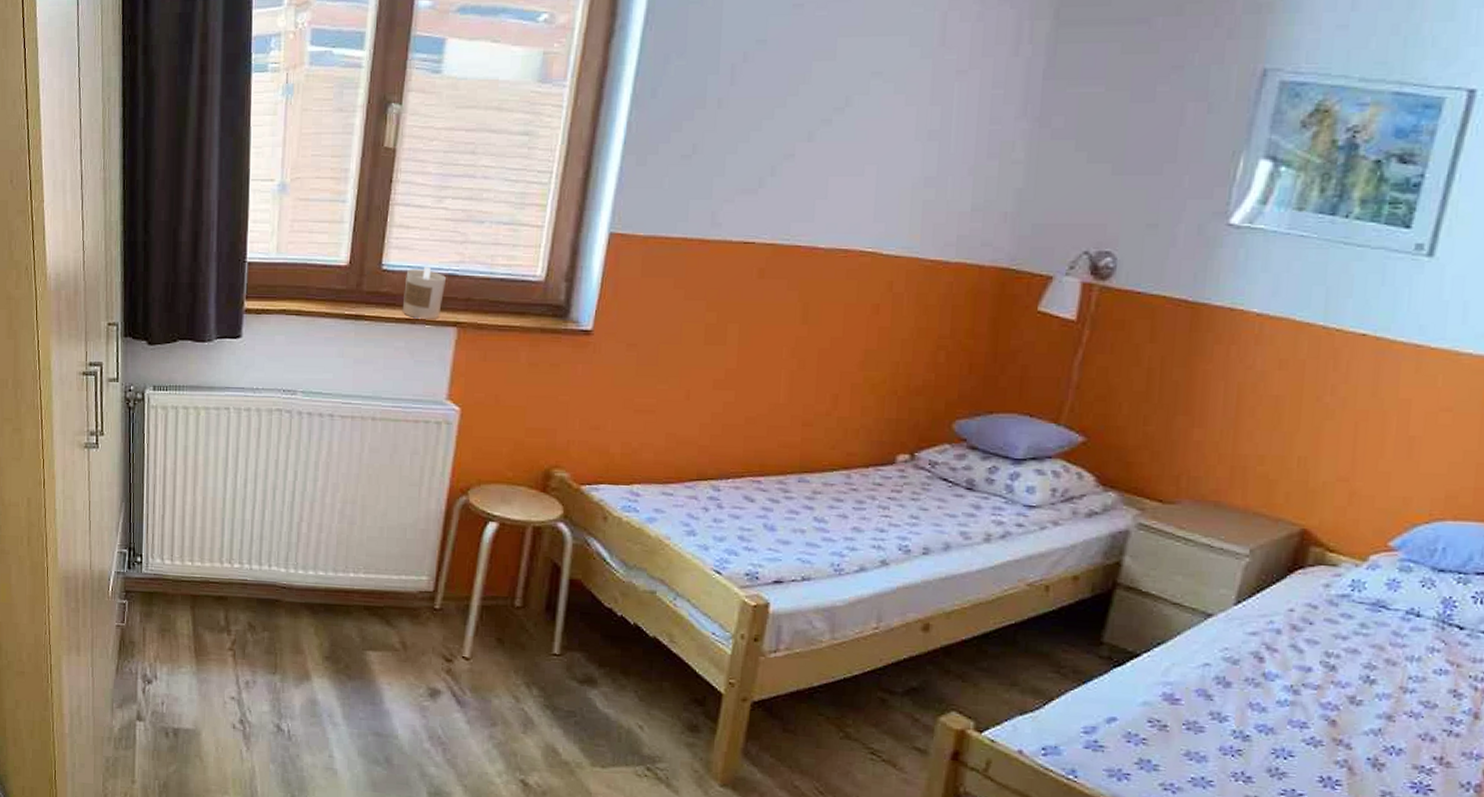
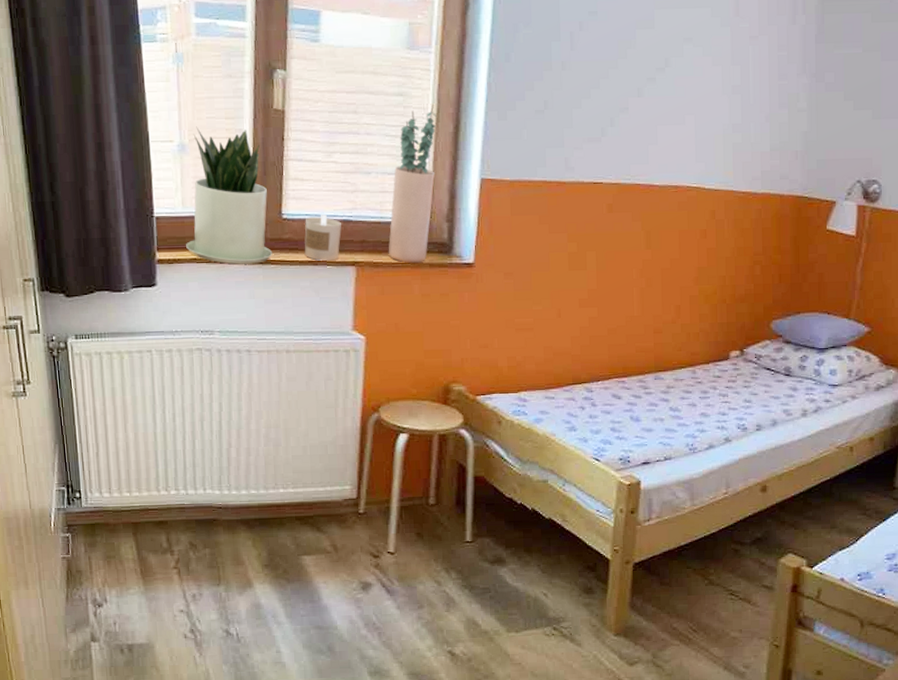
planter: none [276,164,368,319] -> present [186,126,273,265]
vase: none [495,145,565,327] -> present [388,103,437,263]

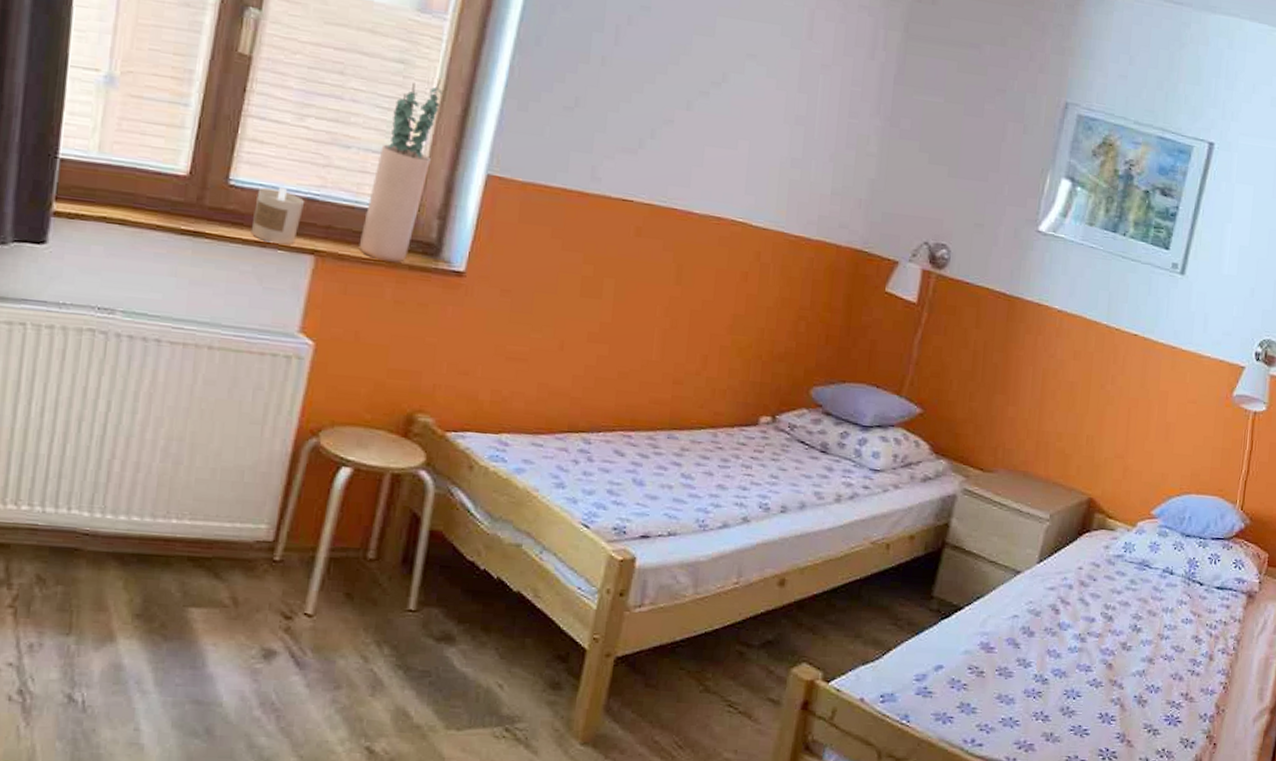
planter: present [186,126,273,265] -> none [95,57,214,235]

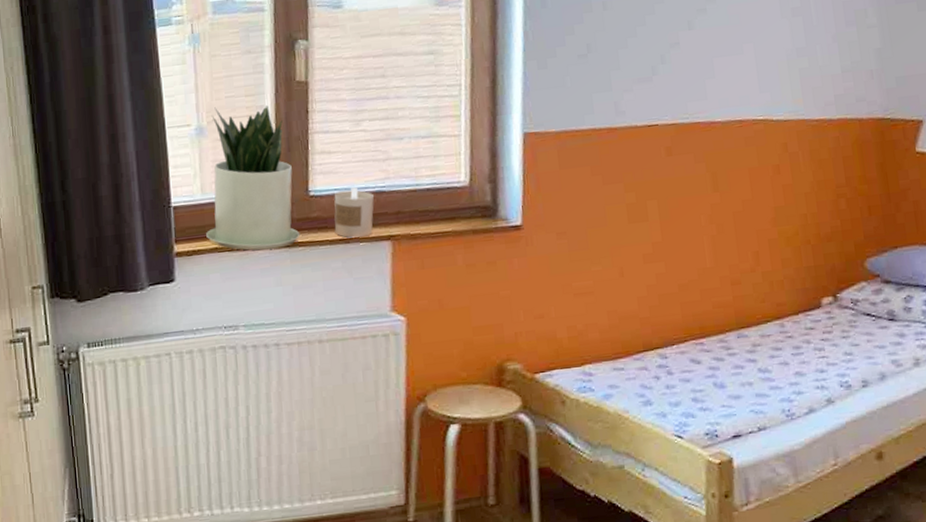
planter: none [95,57,214,235] -> present [206,105,300,251]
vase: present [358,78,443,263] -> none [426,59,474,232]

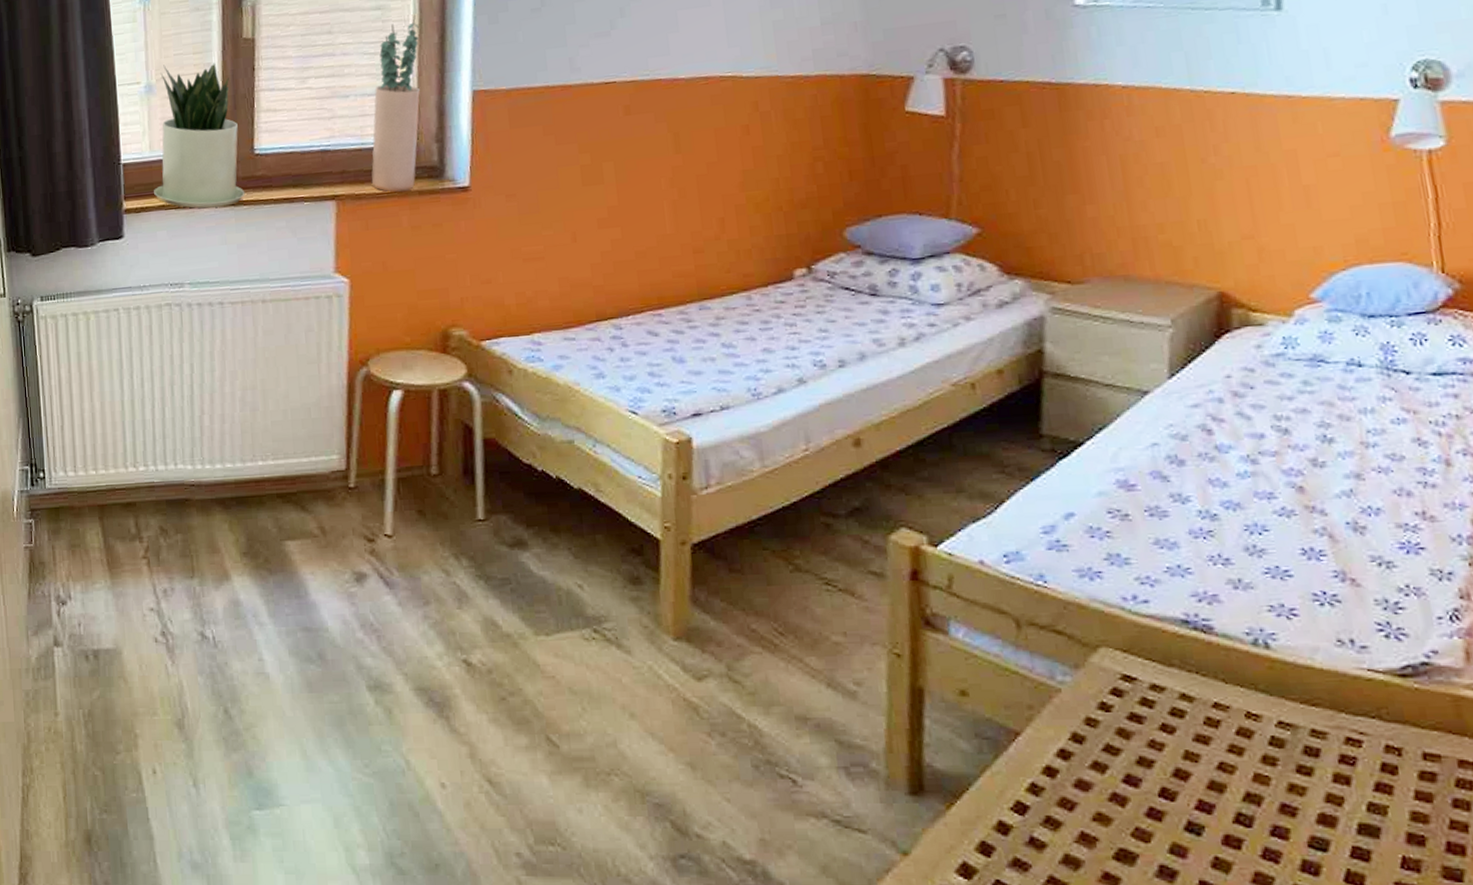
candle: present [334,186,375,238] -> none [279,145,320,197]
vase: none [426,59,474,232] -> present [371,14,421,192]

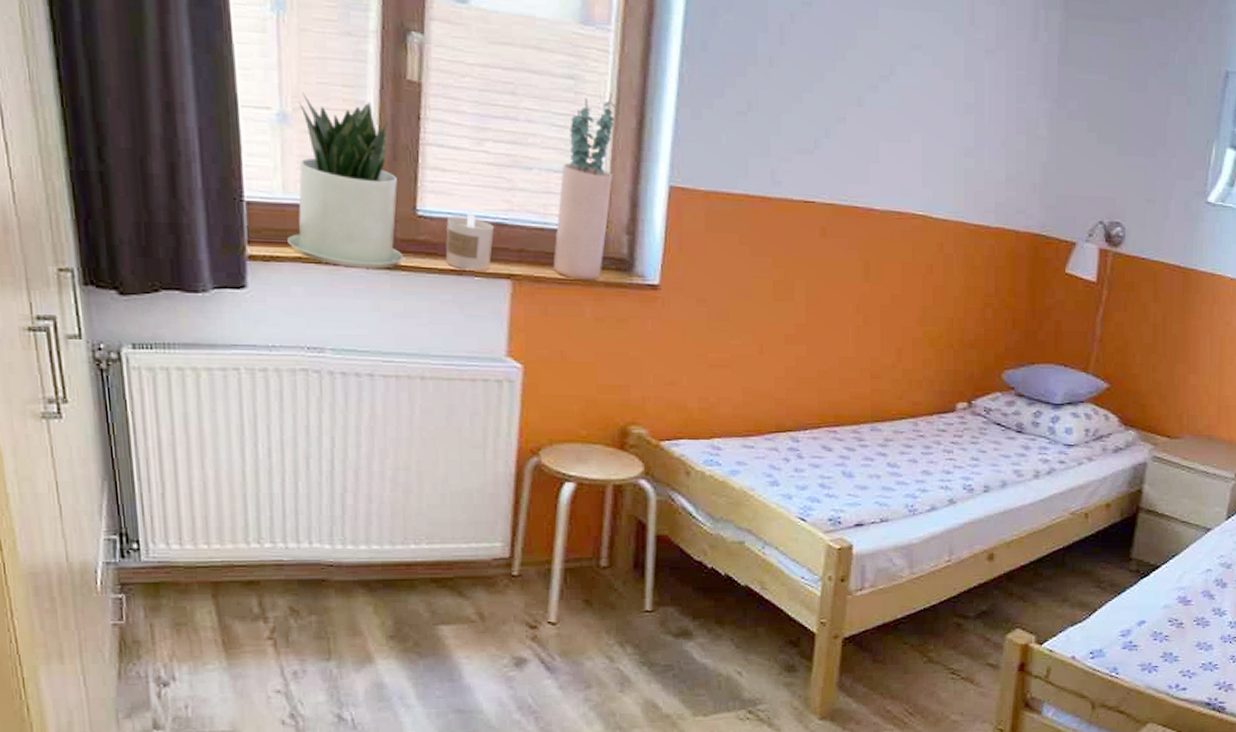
candle: none [279,145,320,197] -> present [445,213,495,271]

